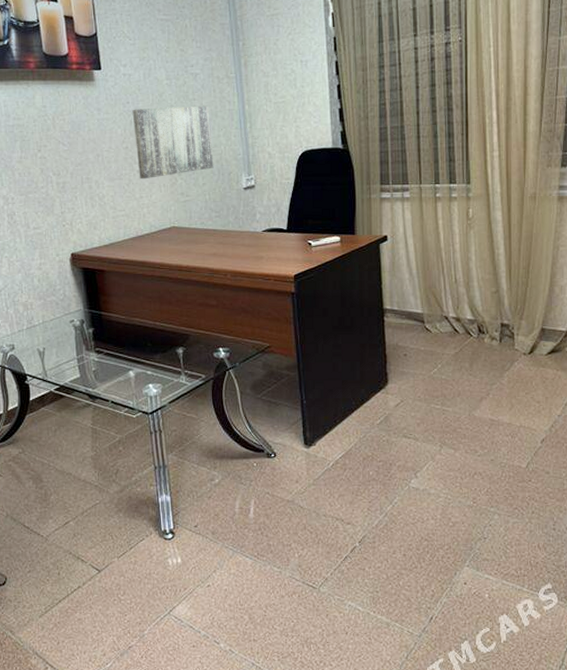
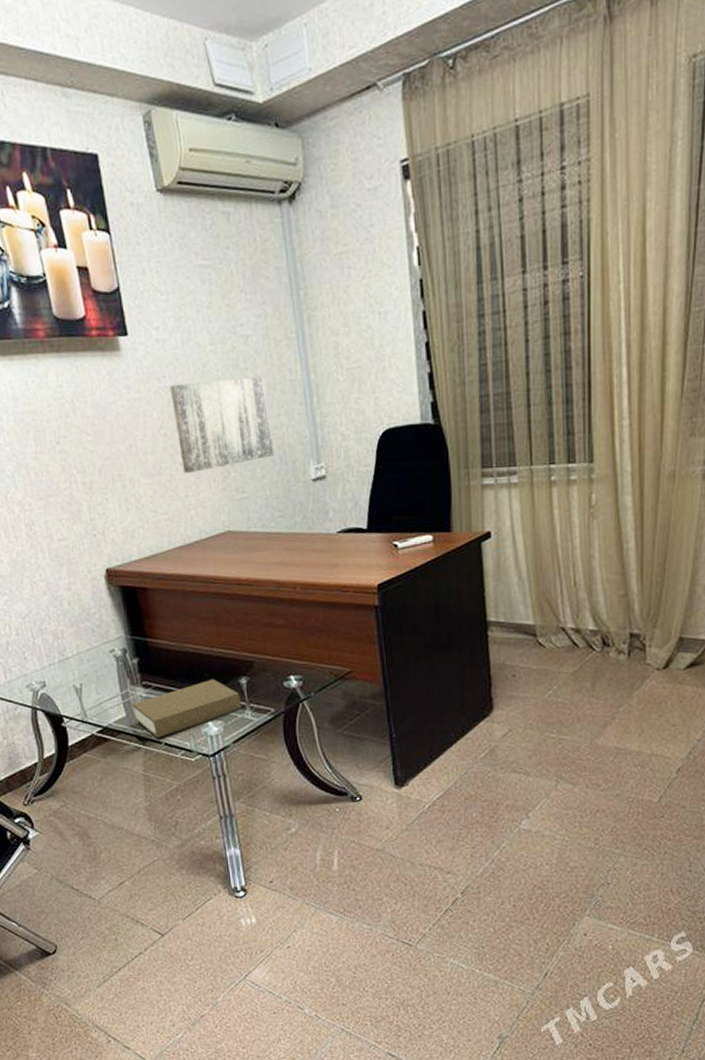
book: none [87,348,178,396] -> present [133,679,242,738]

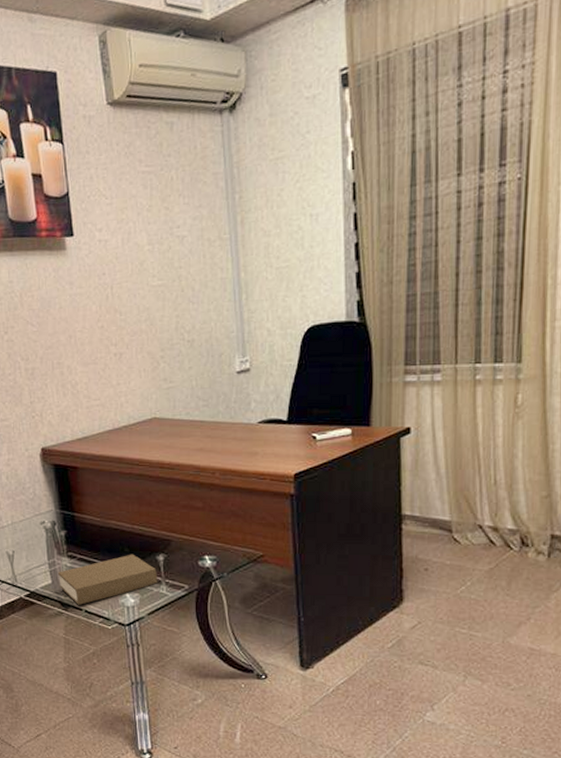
wall art: present [170,376,274,474] -> none [109,274,202,364]

